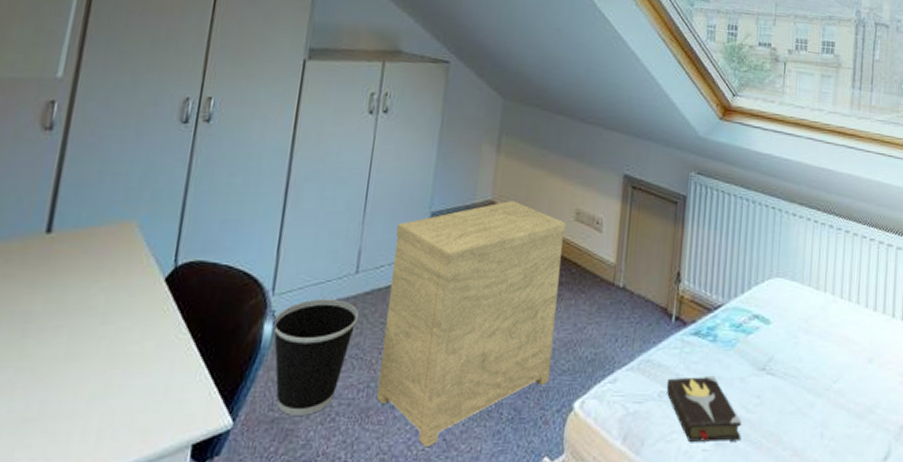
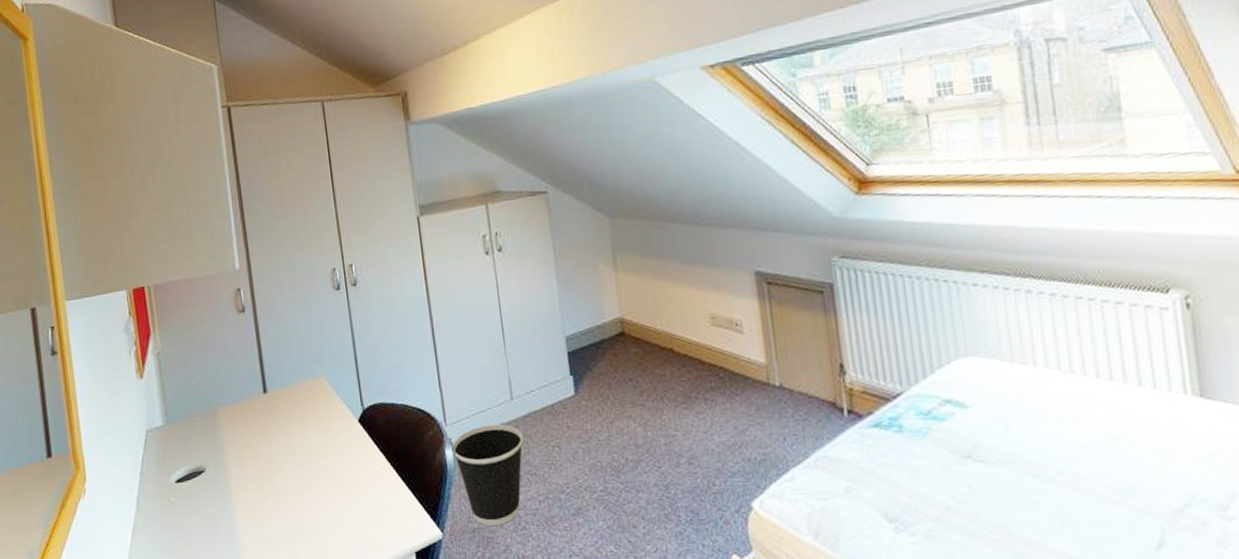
side table: present [377,201,566,448] -> none [537,315,721,550]
hardback book: present [666,375,741,442] -> none [851,467,956,536]

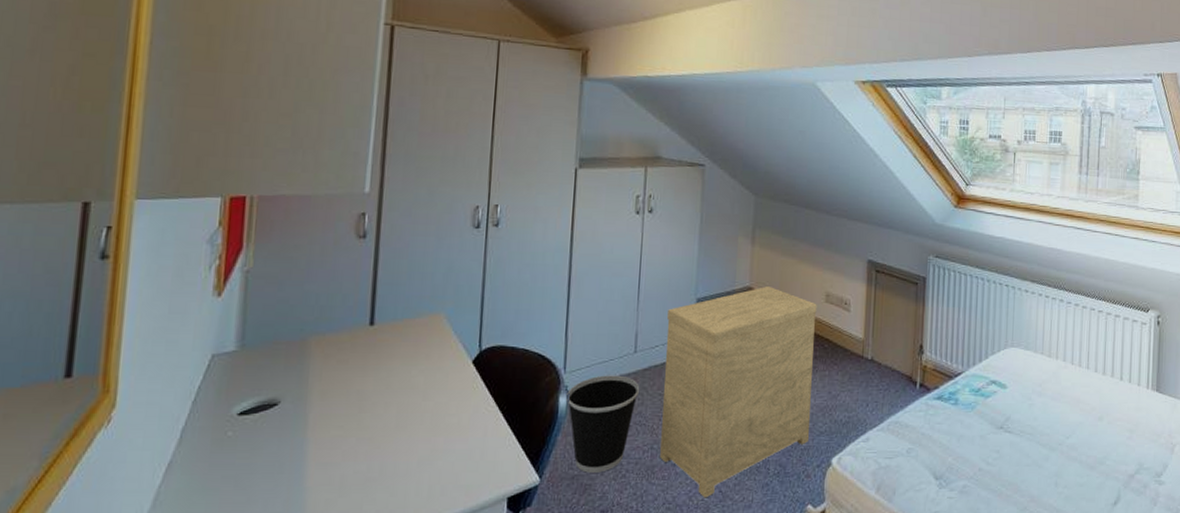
side table: none [537,315,721,550] -> present [660,286,817,498]

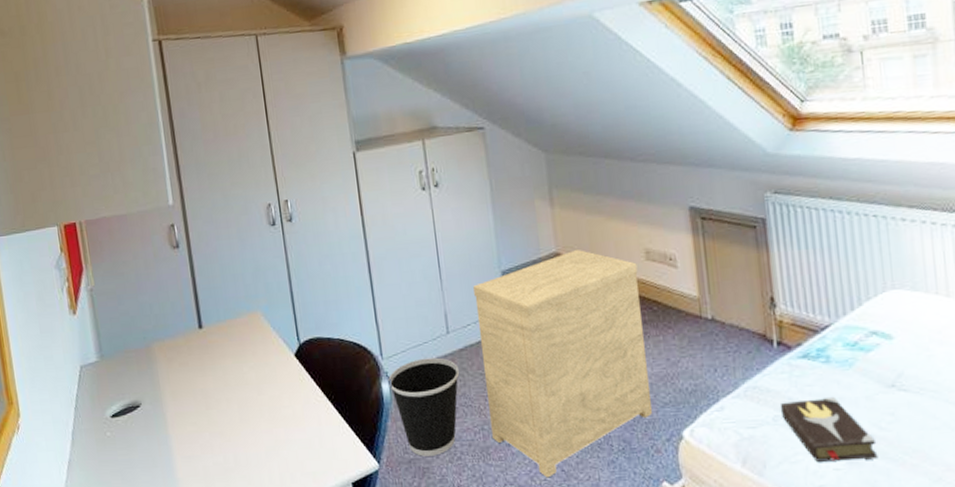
hardback book: none [913,434,983,491] -> present [779,396,879,462]

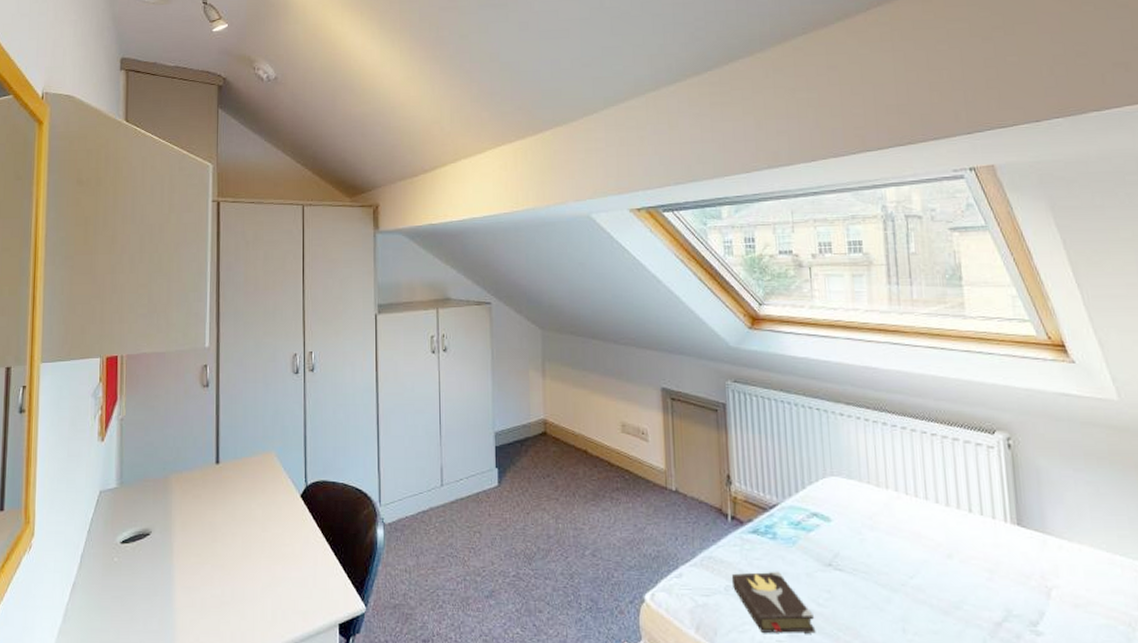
wastebasket: present [388,357,460,456] -> none [383,508,449,603]
side table: present [473,250,653,478] -> none [469,418,619,632]

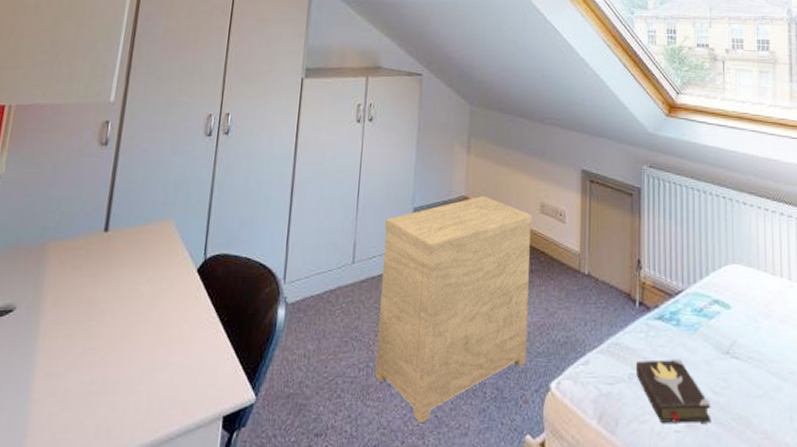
side table: none [469,418,619,632] -> present [375,196,532,424]

